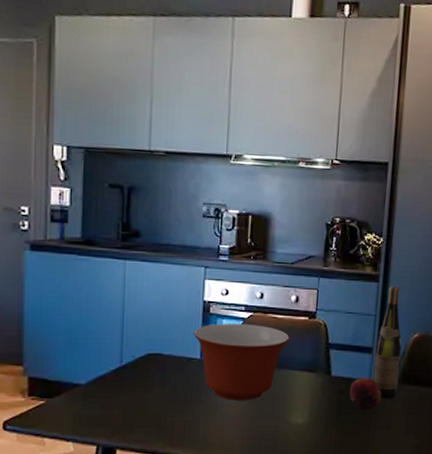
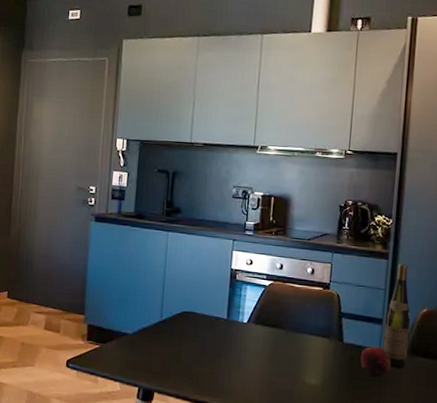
mixing bowl: present [193,323,290,401] -> none [222,289,306,359]

